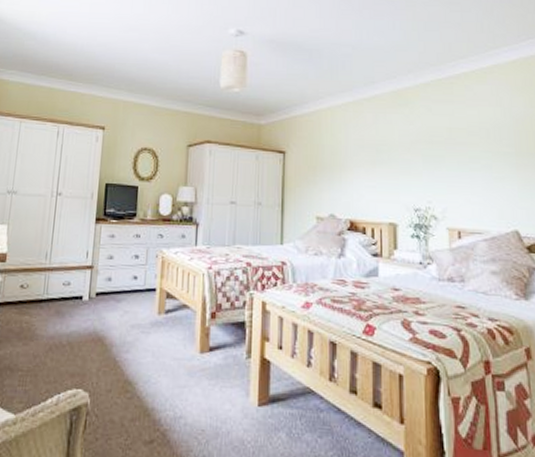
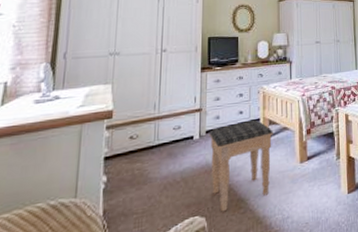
footstool: none [98,288,170,391] -> present [209,119,273,212]

